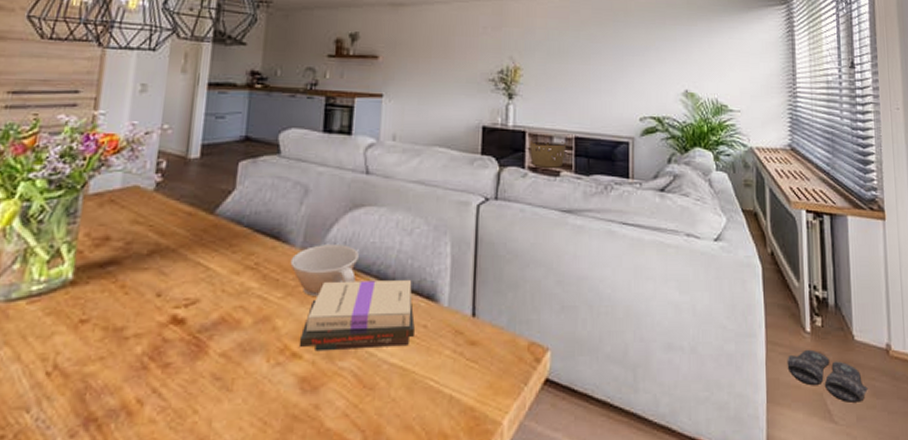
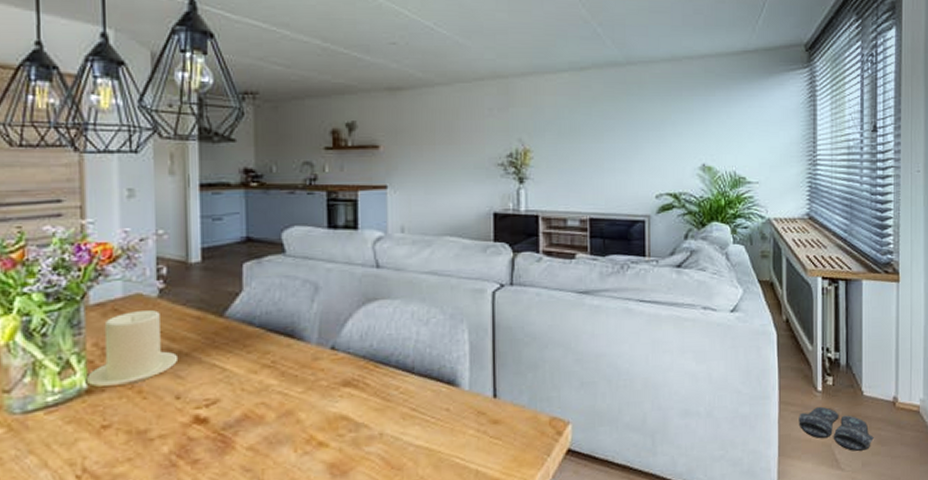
candle: none [72,203,165,278] -> present [85,310,179,387]
cup: present [290,245,359,296] -> none [307,338,376,389]
books: present [298,279,415,352] -> none [324,367,437,440]
basket: present [529,140,566,168] -> none [542,223,580,251]

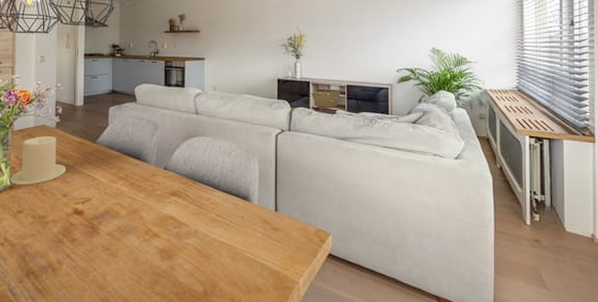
basket: none [542,223,580,251] -> present [312,88,340,108]
slippers: present [799,406,874,451] -> none [511,237,575,275]

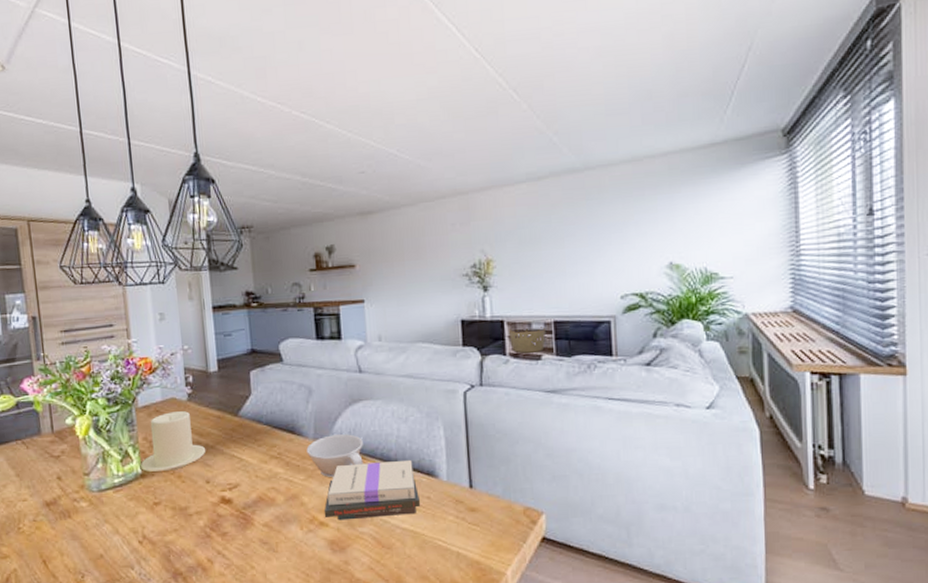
cup: none [148,163,194,197] -> present [306,434,363,477]
books: none [158,186,235,233] -> present [324,459,420,521]

